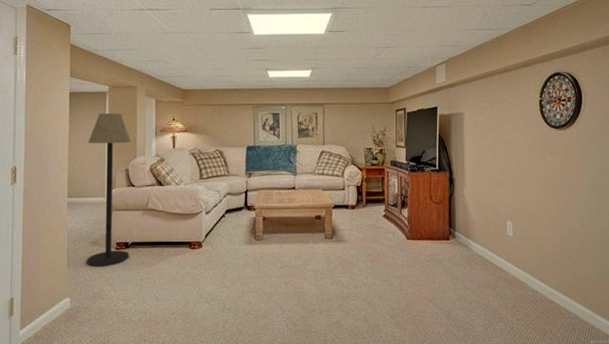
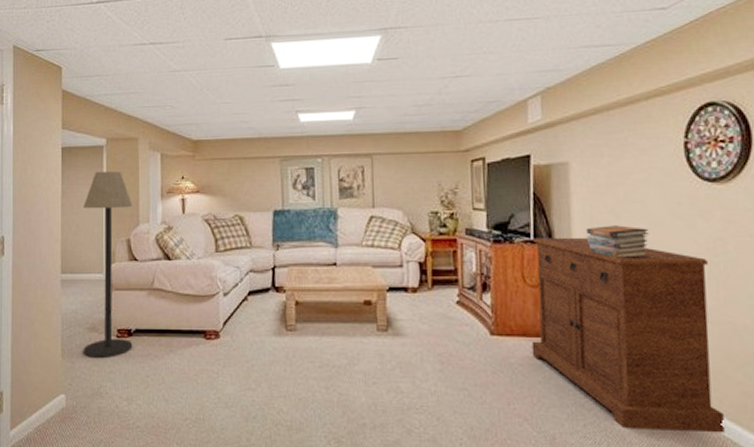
sideboard: none [435,167,560,304] -> present [531,237,725,434]
book stack: none [474,159,515,182] -> present [585,225,649,258]

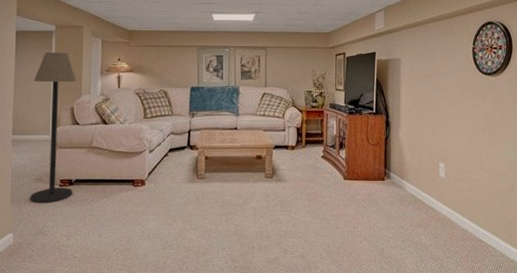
sideboard: present [531,237,725,434] -> none [371,111,488,243]
book stack: present [585,225,649,258] -> none [409,103,449,126]

